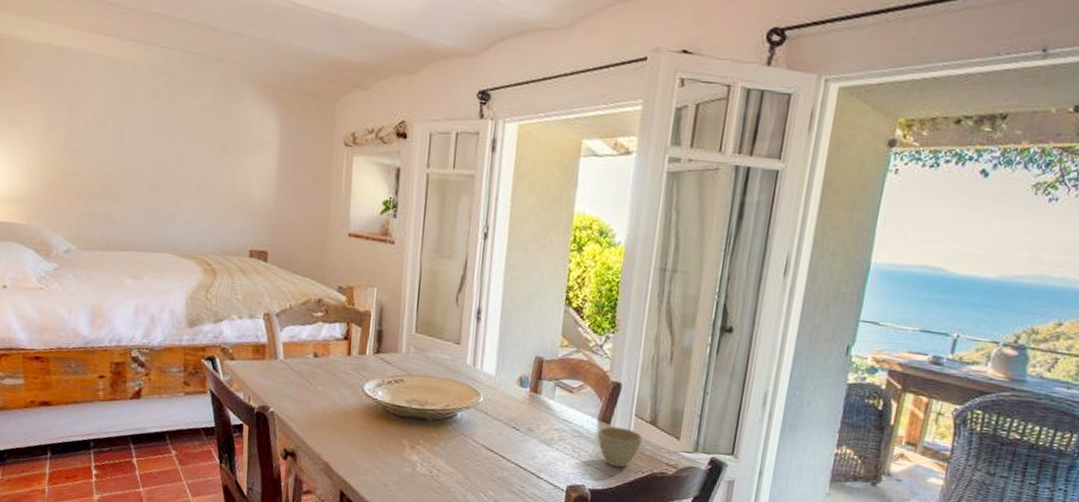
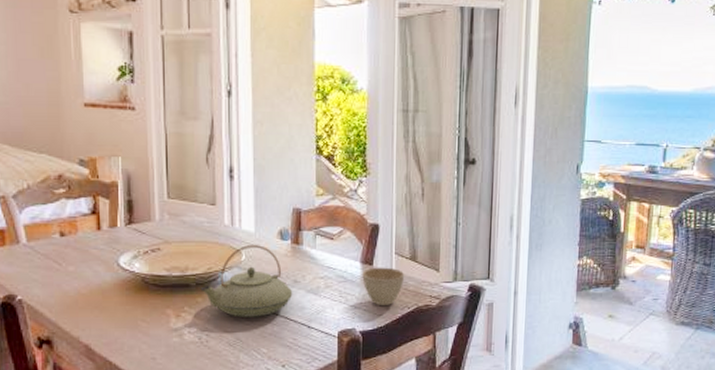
teapot: none [436,387,526,460] -> present [200,245,293,317]

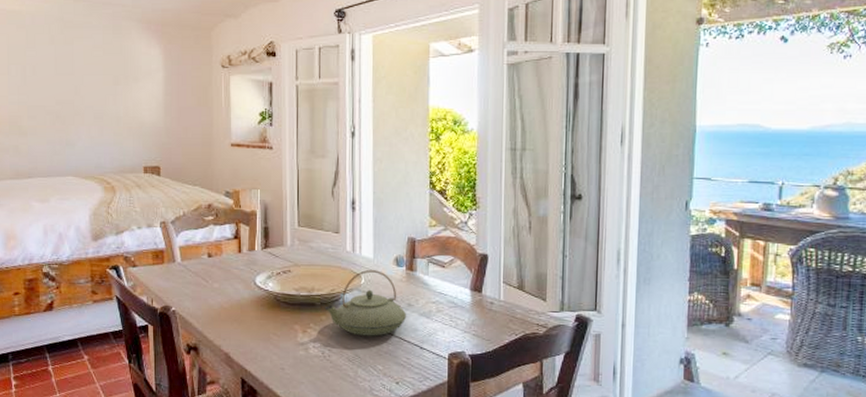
cup: present [362,267,405,306] -> none [471,294,513,332]

